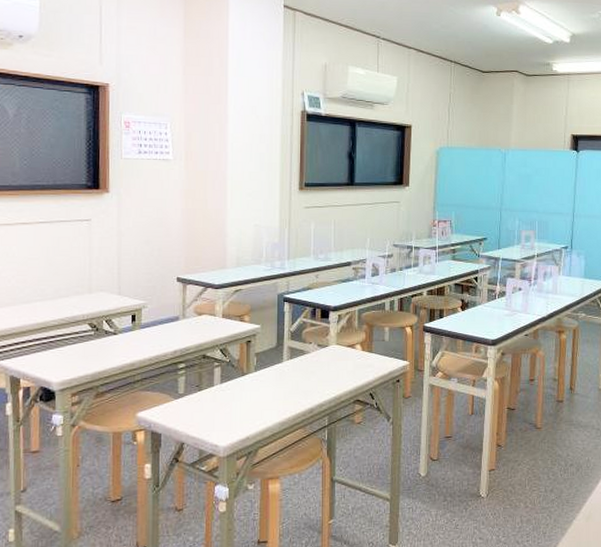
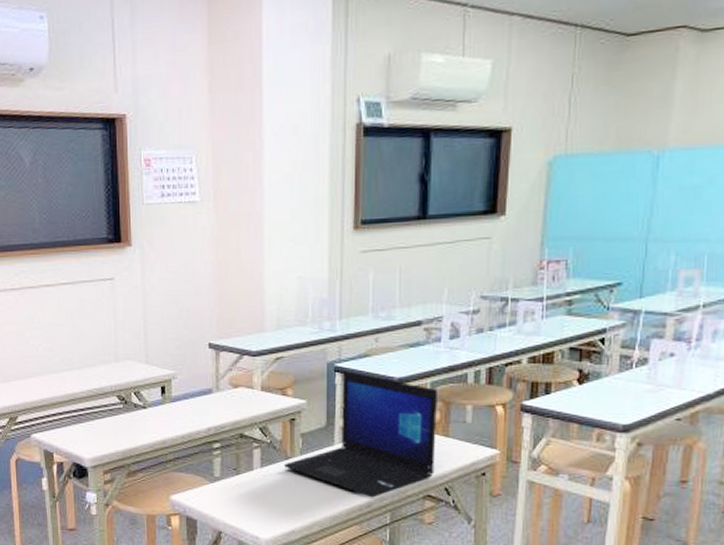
laptop: none [241,301,363,405] -> present [284,371,437,498]

